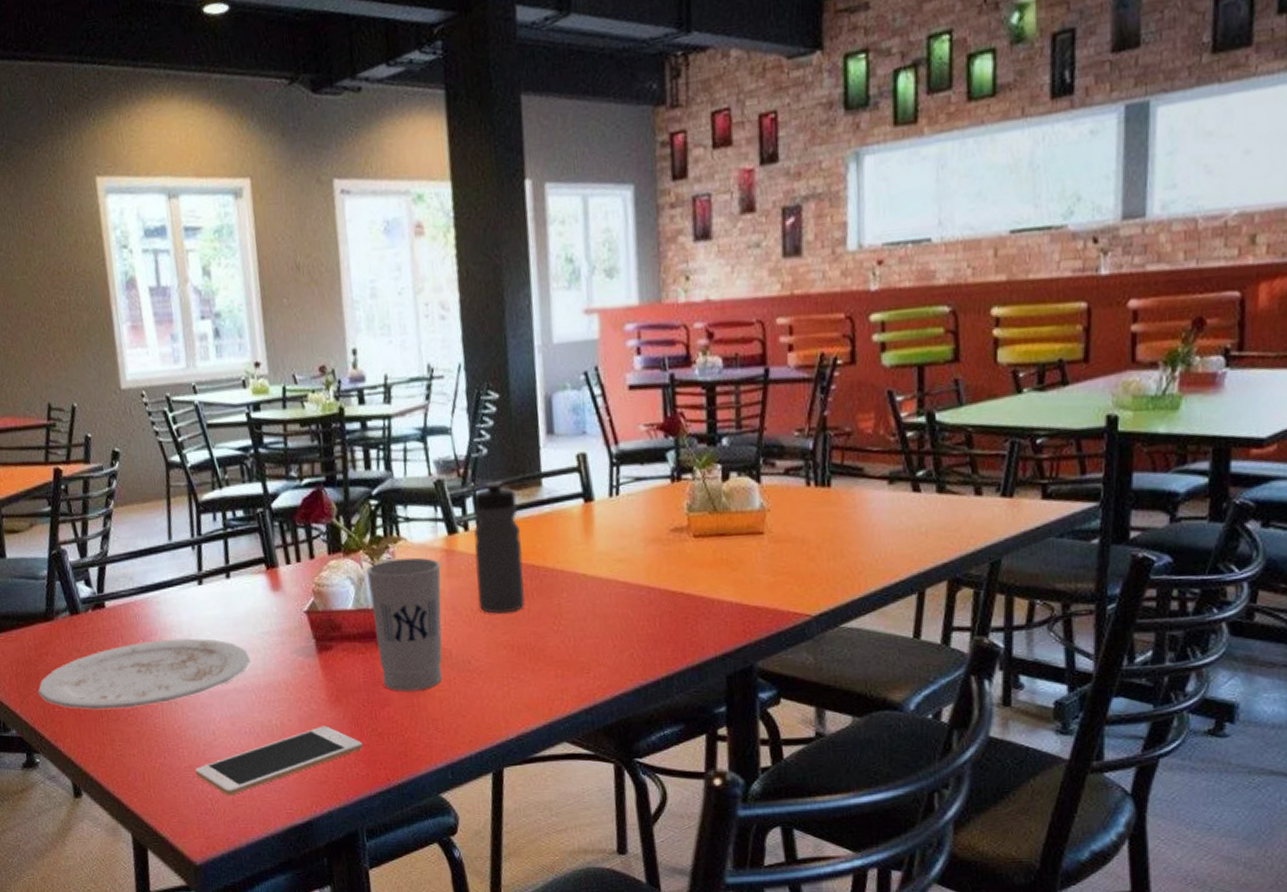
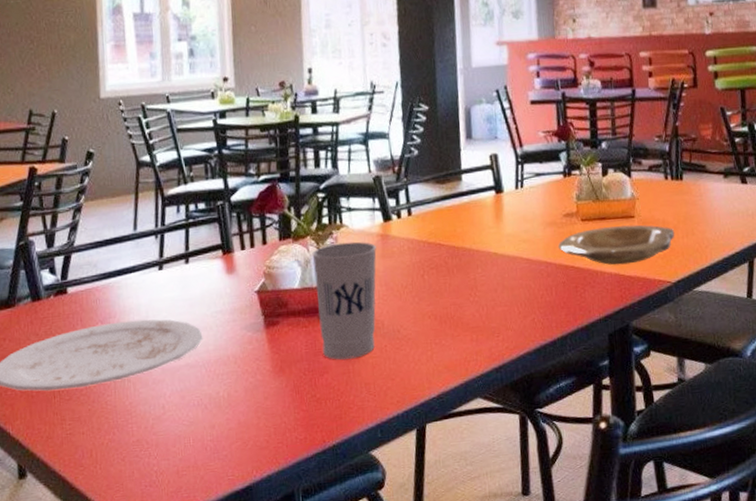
cell phone: present [195,726,363,796] -> none [143,394,302,467]
water bottle: present [473,480,526,614] -> none [405,176,447,288]
plate: none [663,543,818,593] -> present [557,224,675,265]

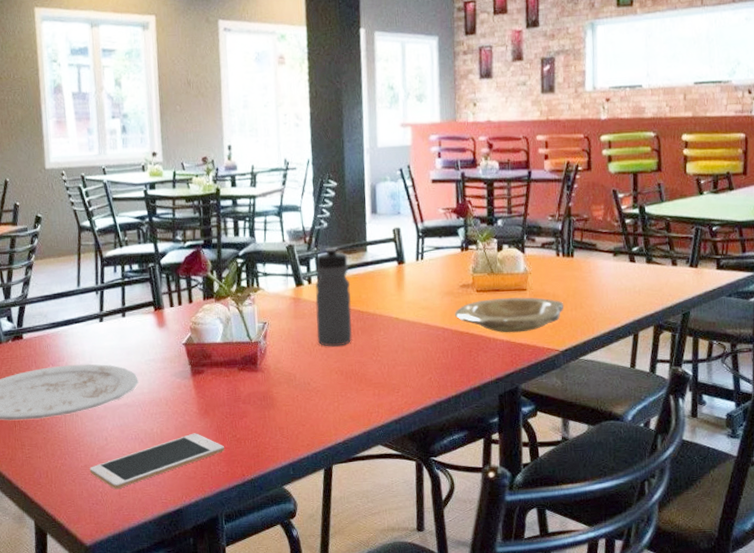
cell phone: none [143,394,302,467] -> present [90,433,224,490]
cup: present [312,241,377,360] -> none [232,303,289,406]
water bottle: none [405,176,447,288] -> present [315,247,353,347]

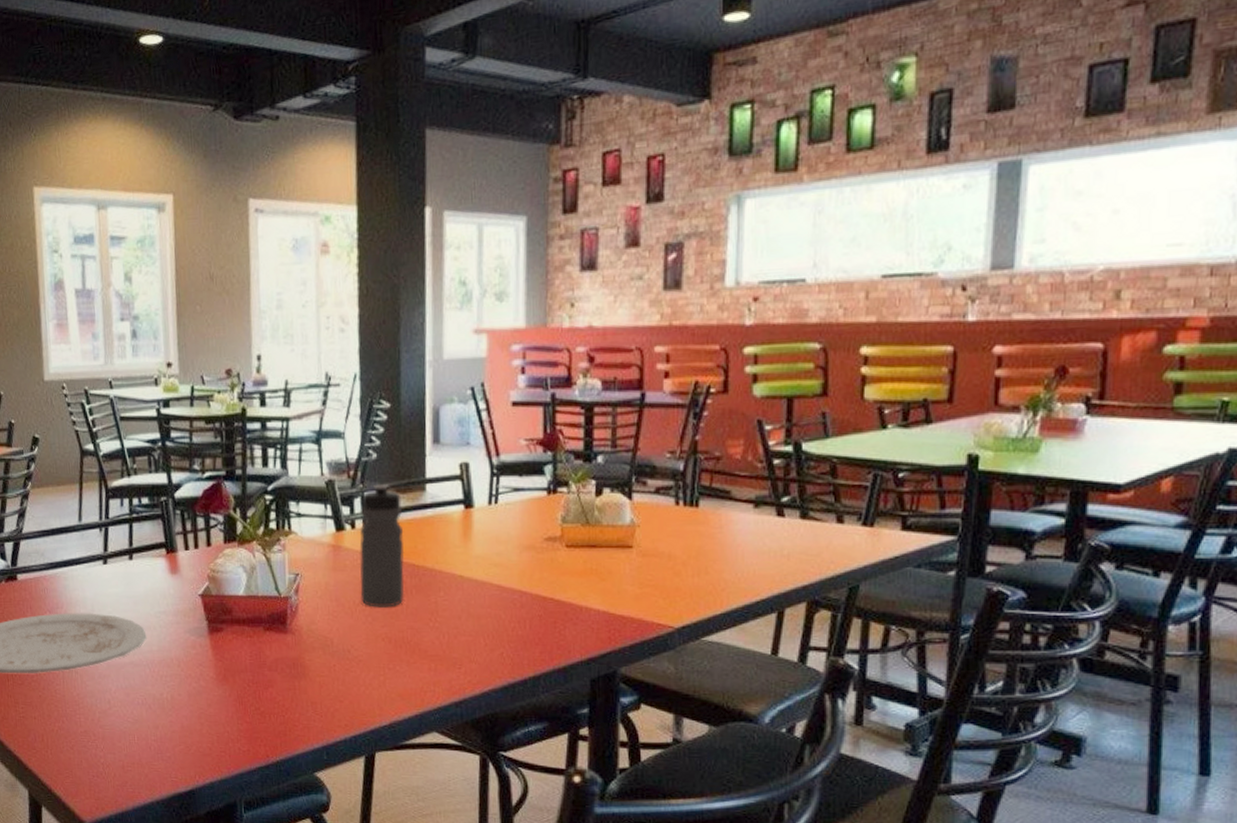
cell phone: present [90,433,224,490] -> none [90,702,245,762]
plate: present [454,296,564,333] -> none [535,555,683,602]

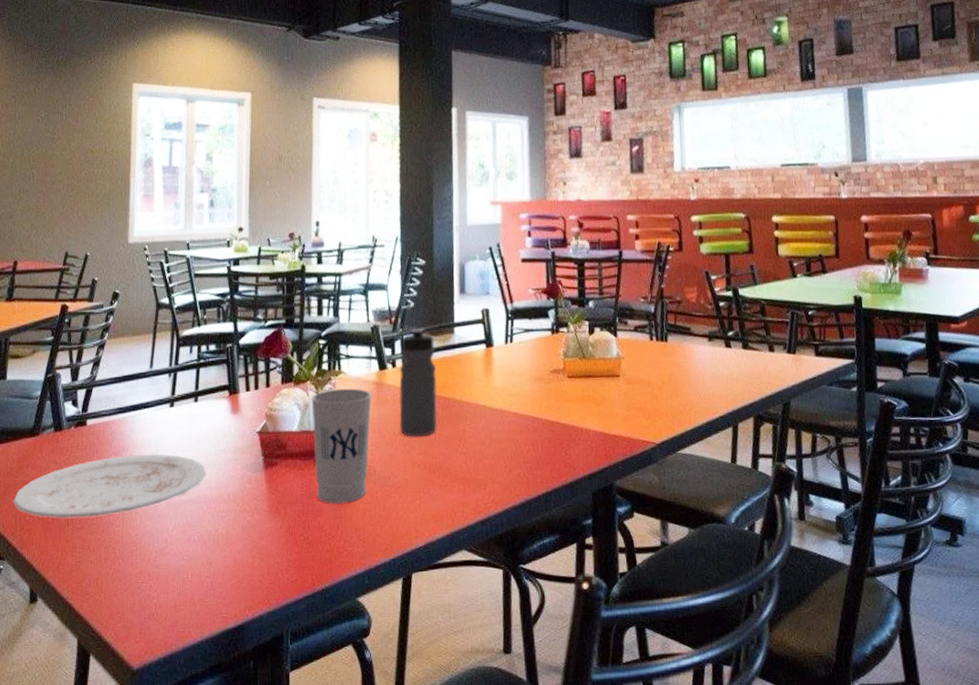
cup: none [258,550,327,675] -> present [311,388,371,504]

